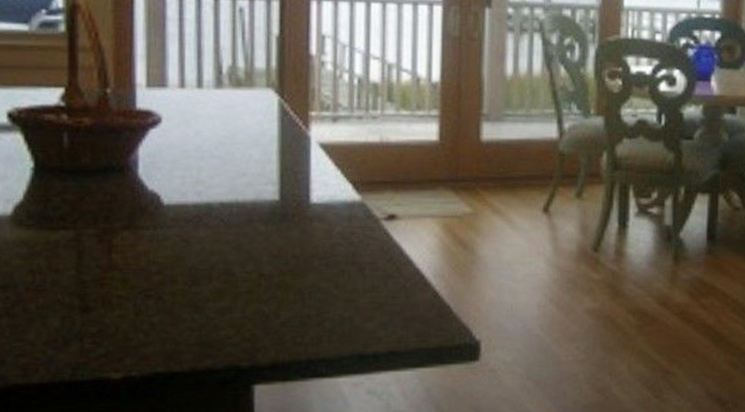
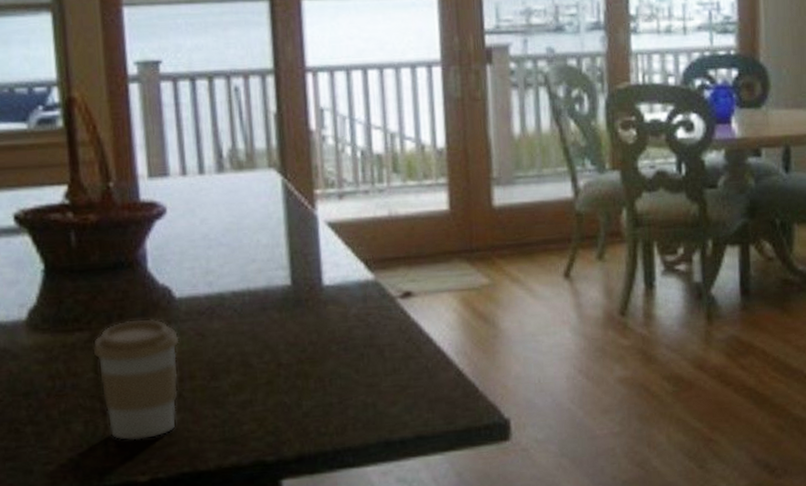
coffee cup: none [76,221,164,339] -> present [92,318,180,441]

